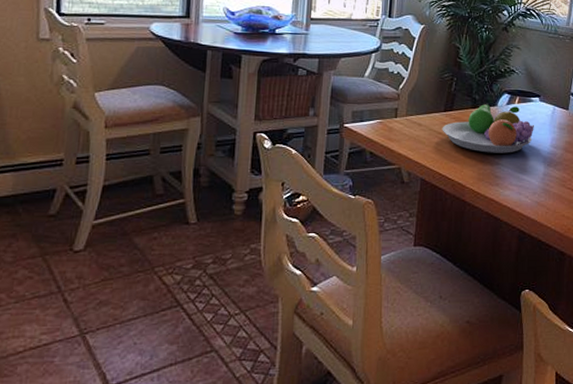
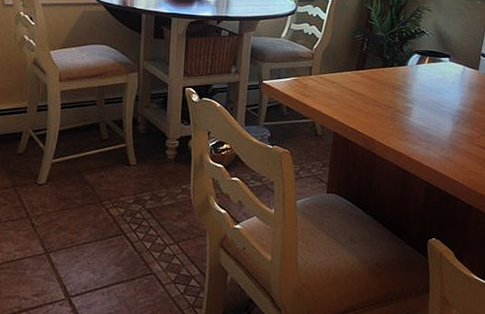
fruit bowl: present [442,104,534,153] -> none [353,64,443,111]

